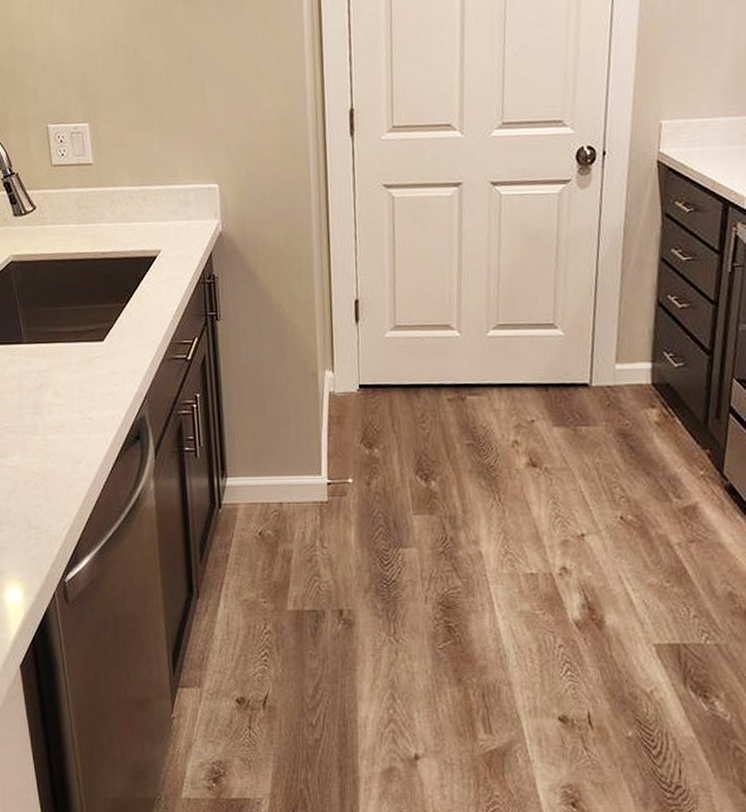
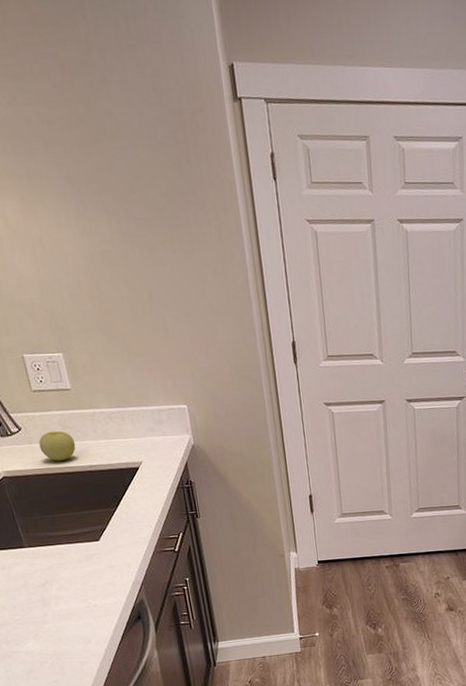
apple: none [52,210,91,246] -> present [38,430,76,462]

